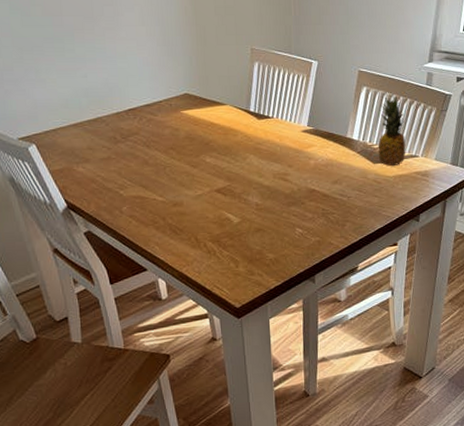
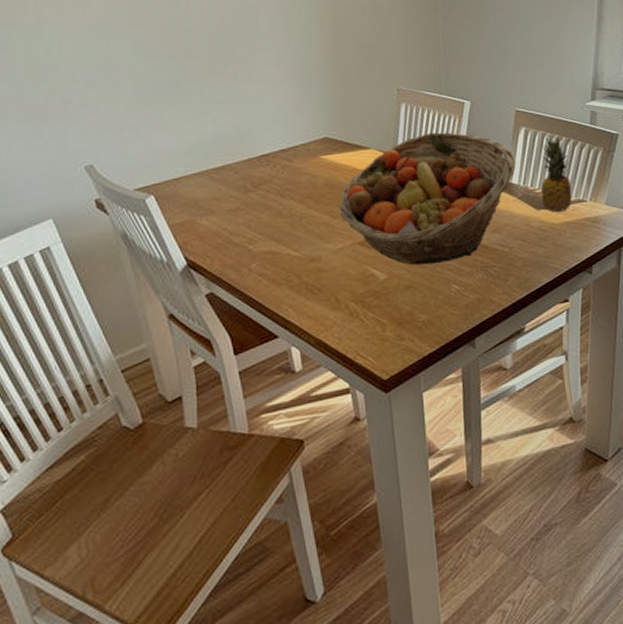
fruit basket: none [198,90,357,211] -> present [339,132,516,265]

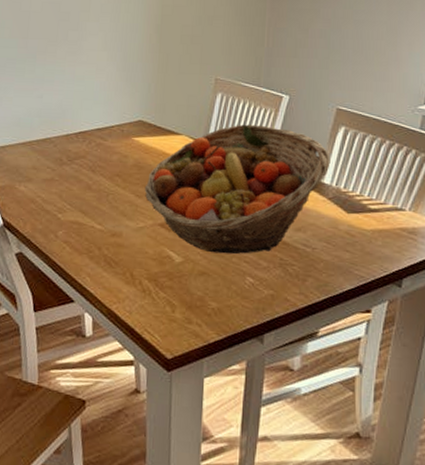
fruit: present [540,136,573,213] -> none [353,138,390,219]

